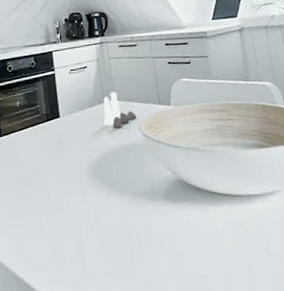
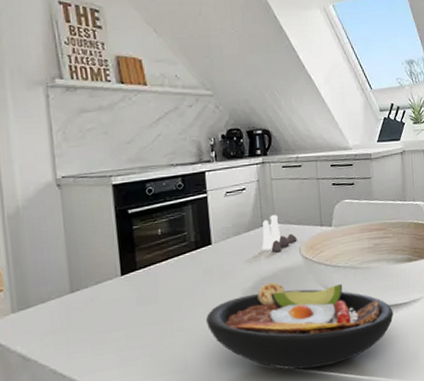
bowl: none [57,157,247,253] -> present [205,282,394,369]

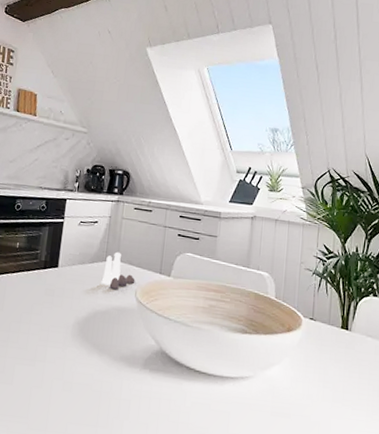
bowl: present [205,282,394,369] -> none [37,317,218,422]

